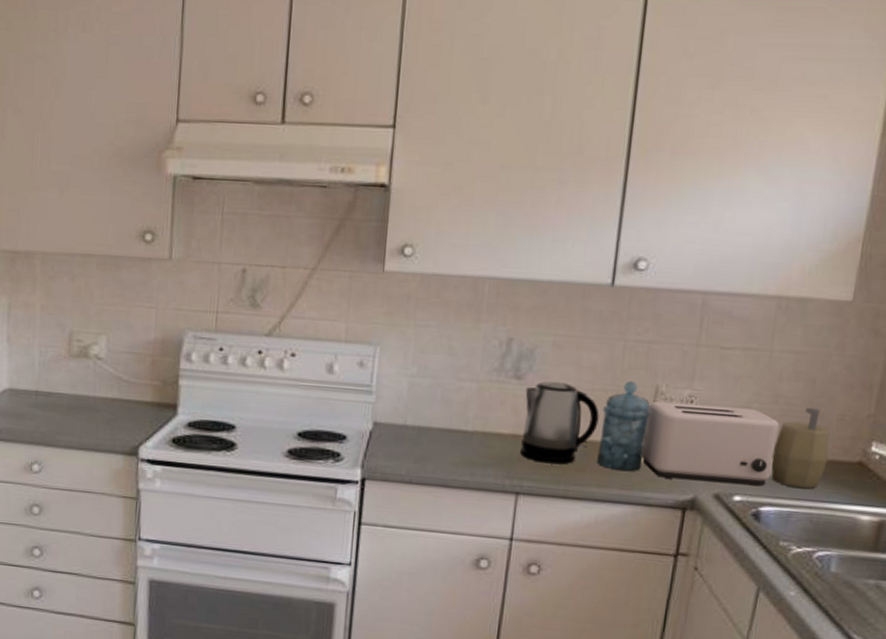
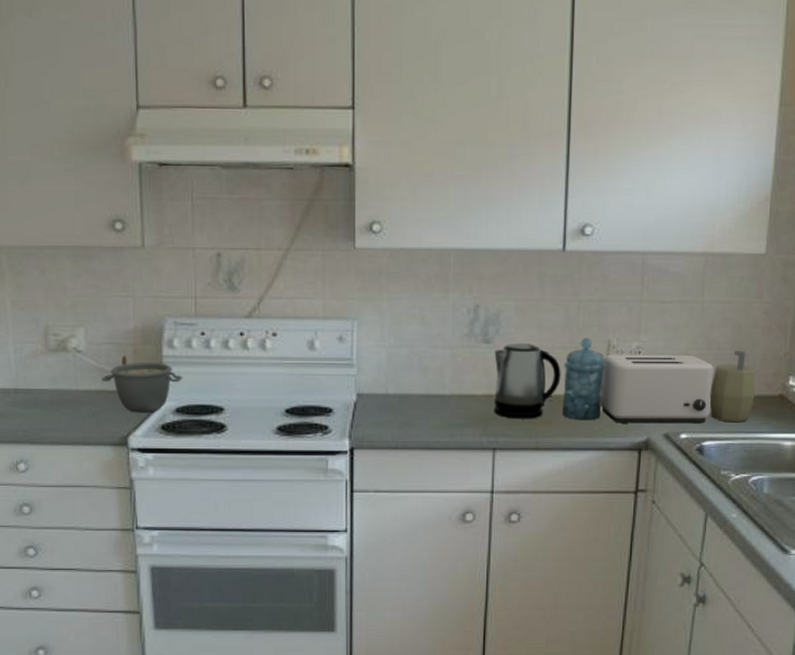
cooking pot: none [119,365,197,425] -> present [102,355,182,413]

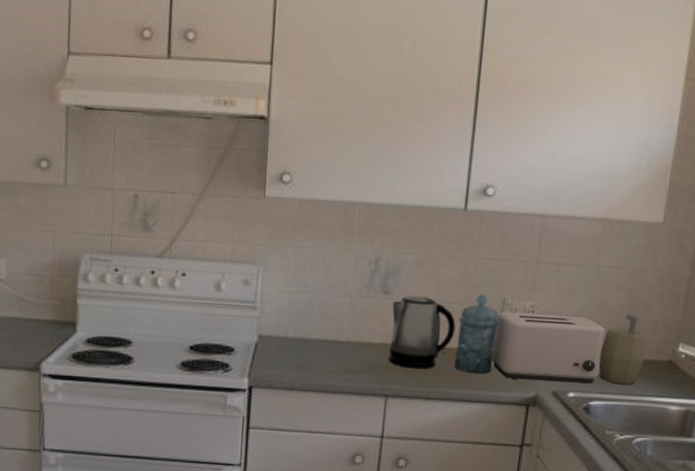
cooking pot: present [102,355,182,413] -> none [20,286,95,342]

